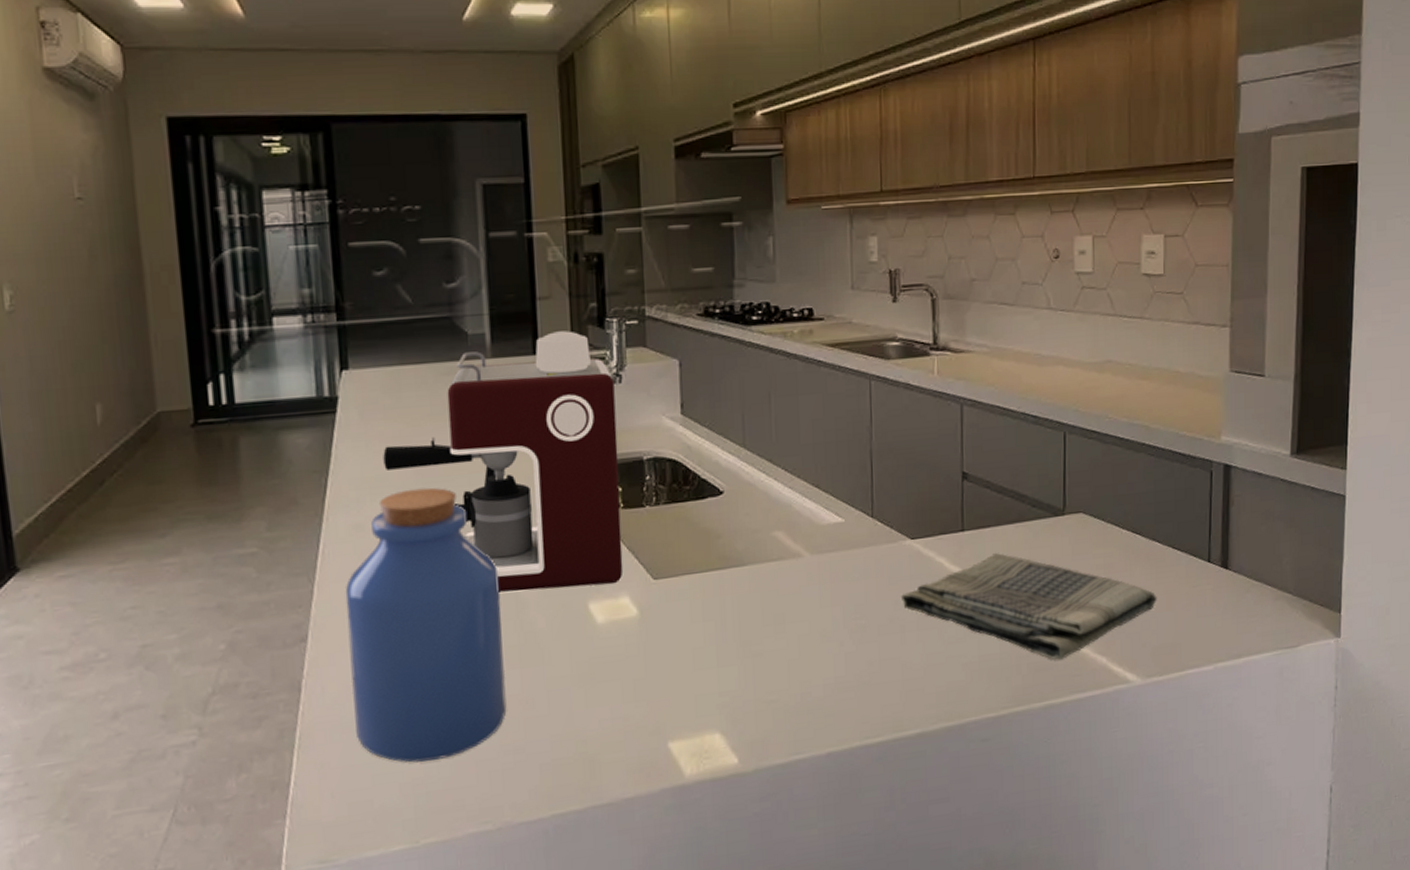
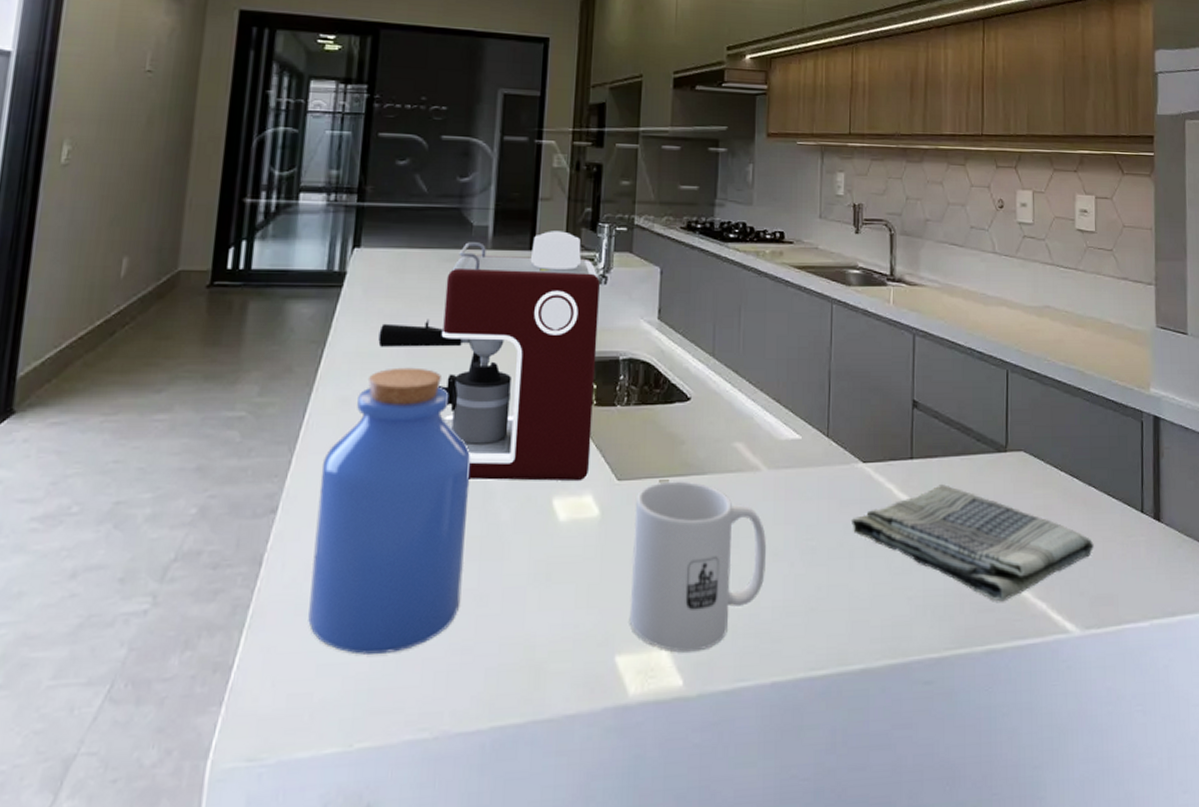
mug: none [675,574,814,734] -> present [629,481,766,653]

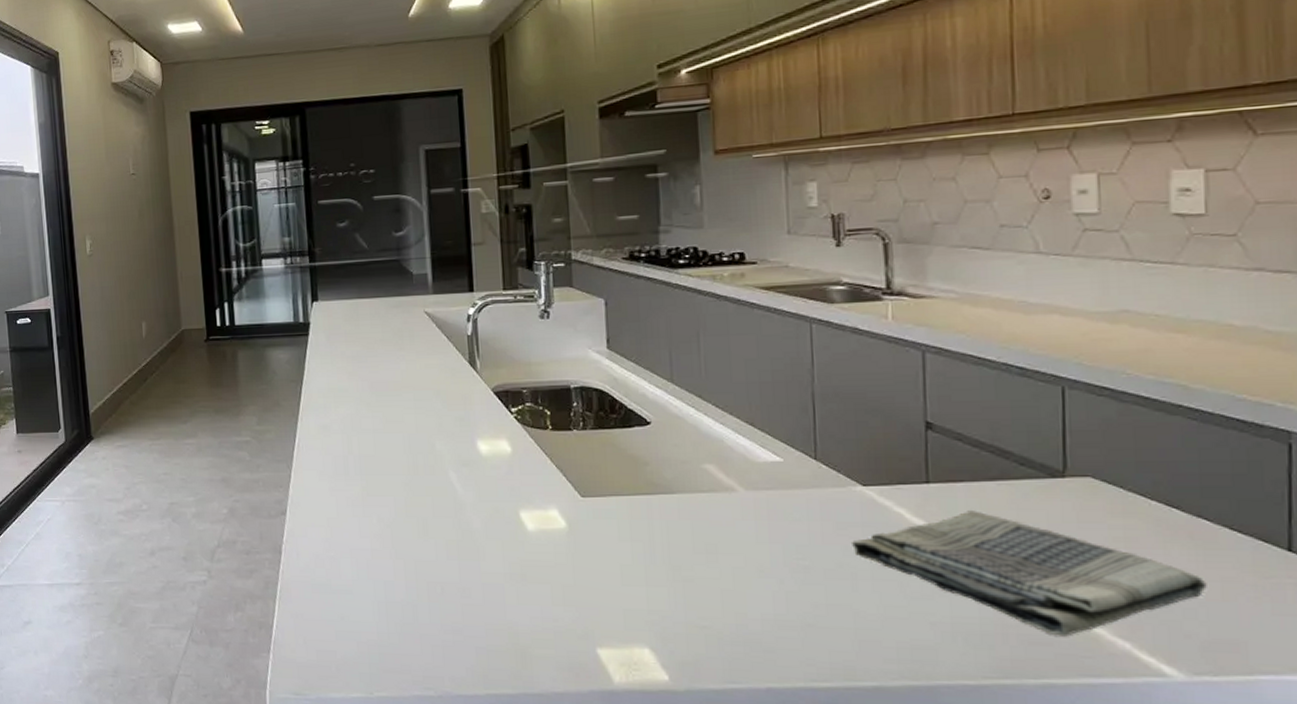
jar: present [308,367,471,655] -> none [315,399,447,627]
coffee maker: present [378,231,600,481] -> none [344,272,552,496]
mug: present [629,481,766,653] -> none [602,499,751,652]

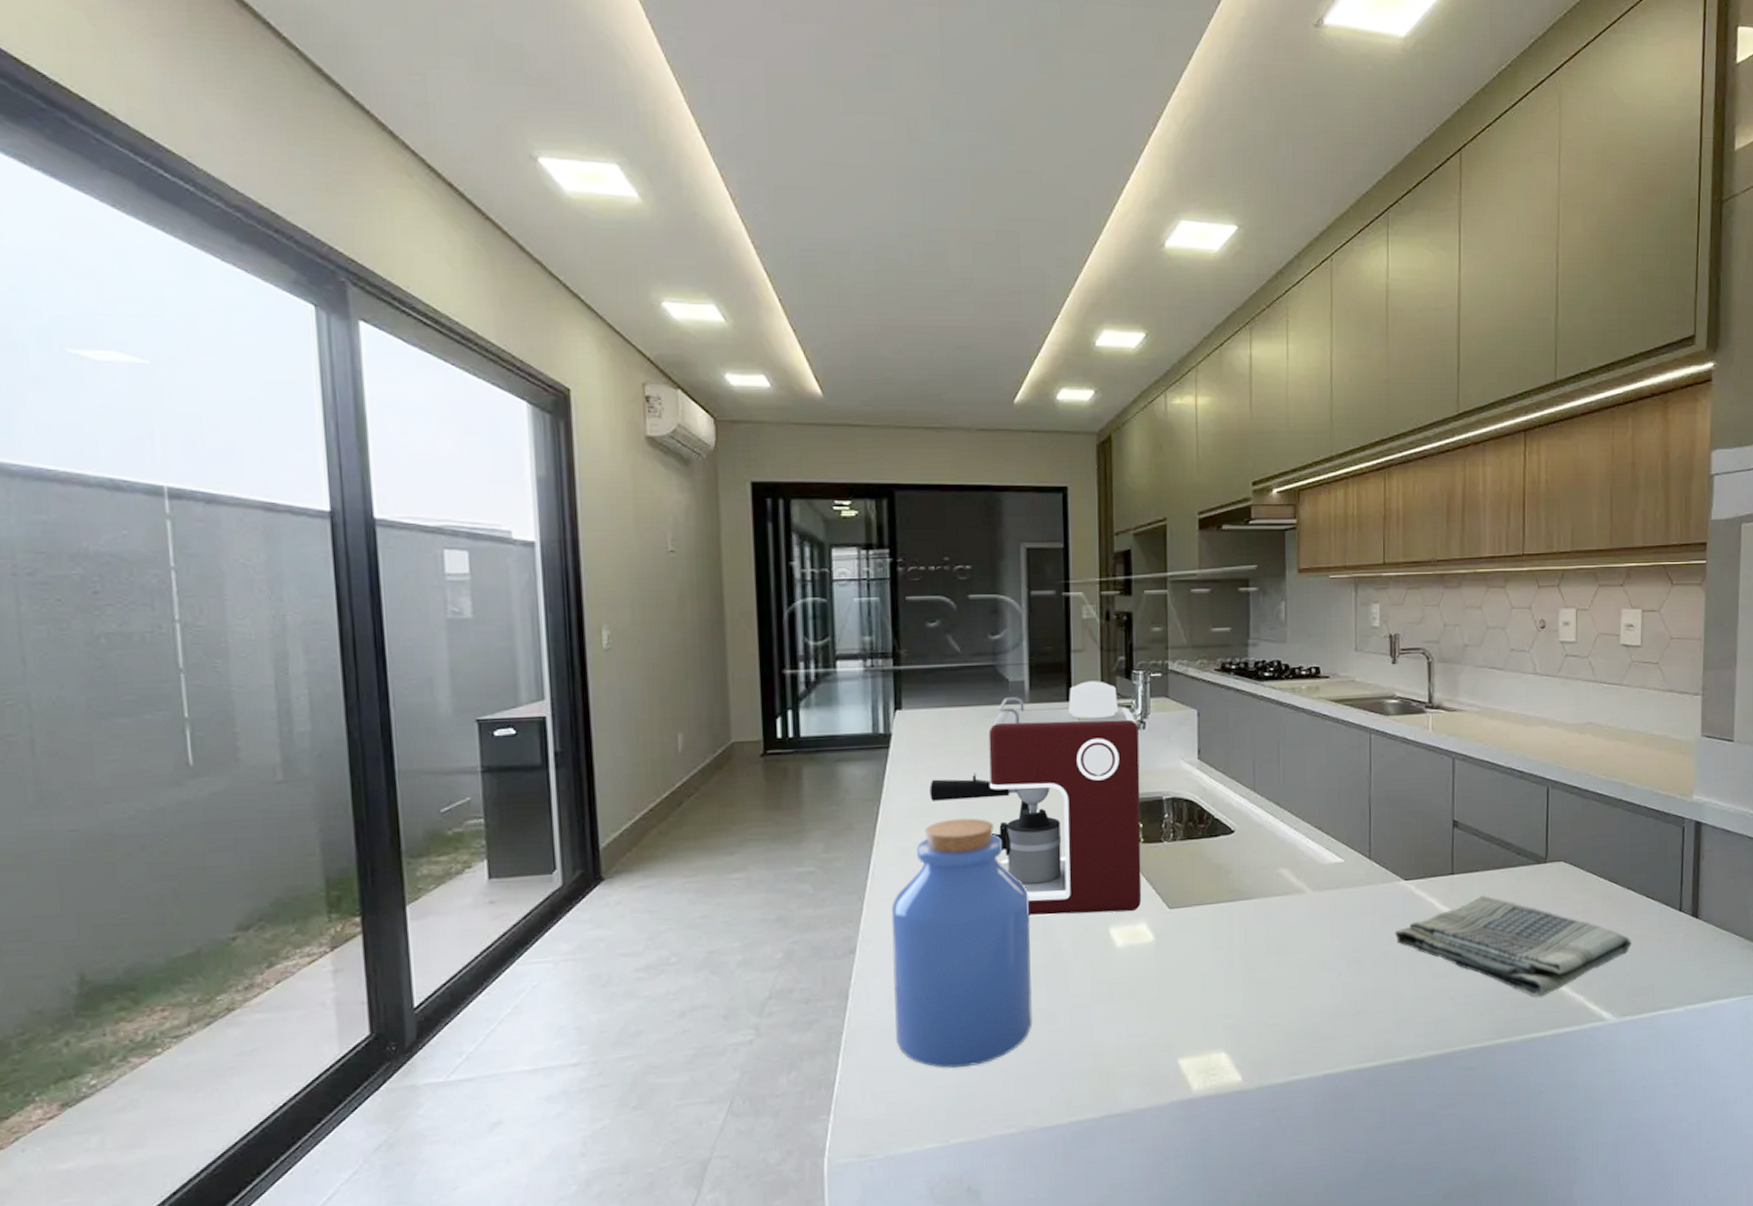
jar: none [315,399,447,627] -> present [891,818,1032,1068]
coffee maker: none [344,272,552,496] -> present [929,681,1142,915]

